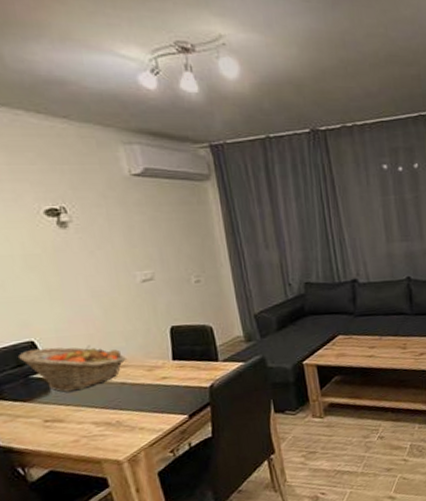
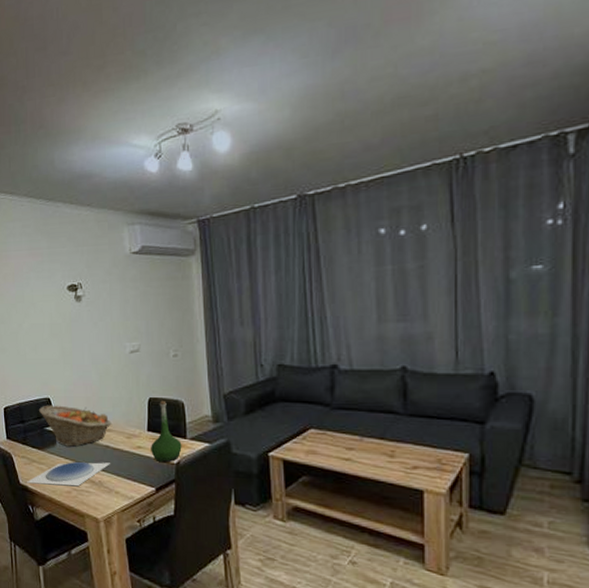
plate: none [9,400,129,444] -> present [26,461,110,487]
vase: none [178,327,215,389] -> present [151,400,182,463]

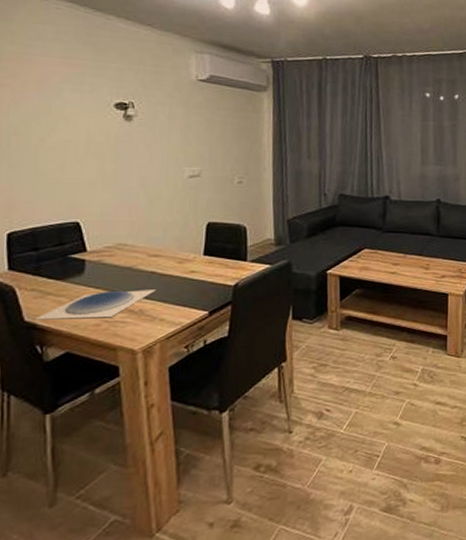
fruit basket: present [38,405,111,447] -> none [61,230,161,275]
vase: present [151,400,182,463] -> none [206,225,241,286]

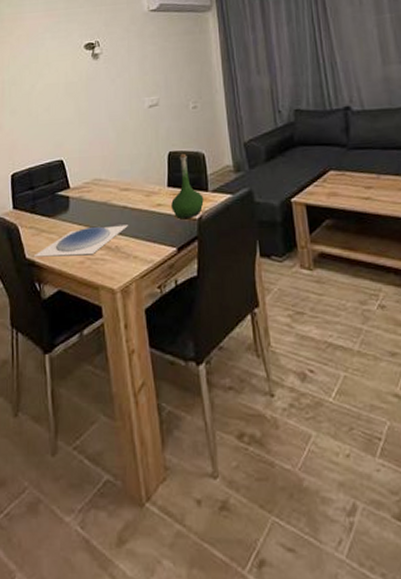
vase: none [206,225,241,286] -> present [171,153,204,220]

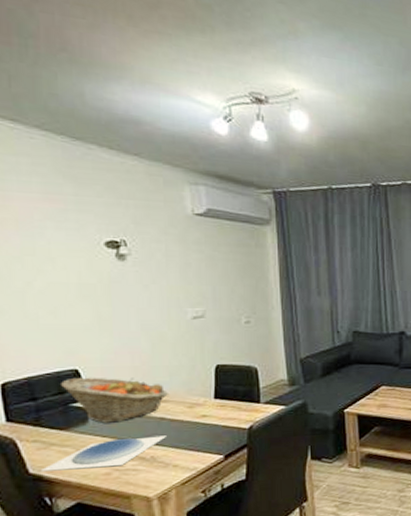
fruit basket: none [50,166,129,211] -> present [59,377,168,423]
vase: present [171,153,204,220] -> none [218,367,255,429]

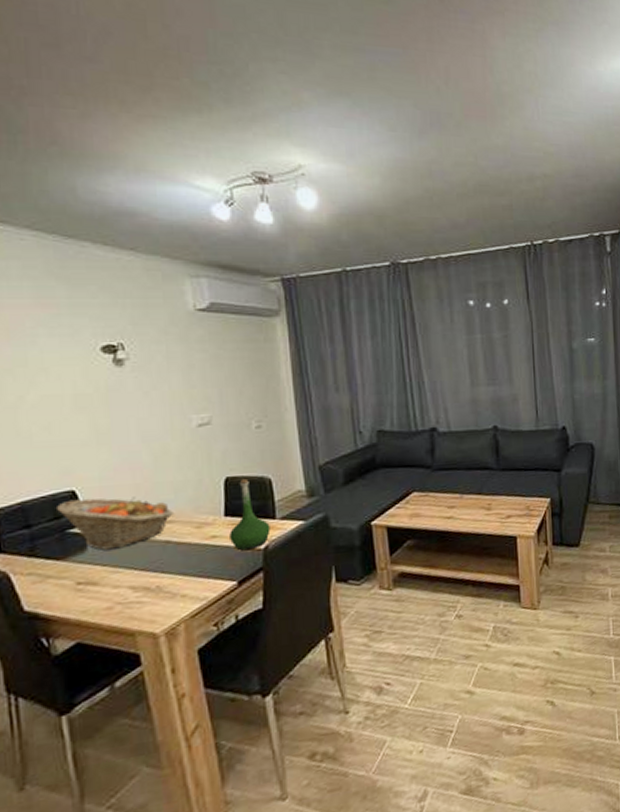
plate: present [40,435,166,472] -> none [35,561,173,609]
vase: none [218,367,255,429] -> present [229,478,271,551]

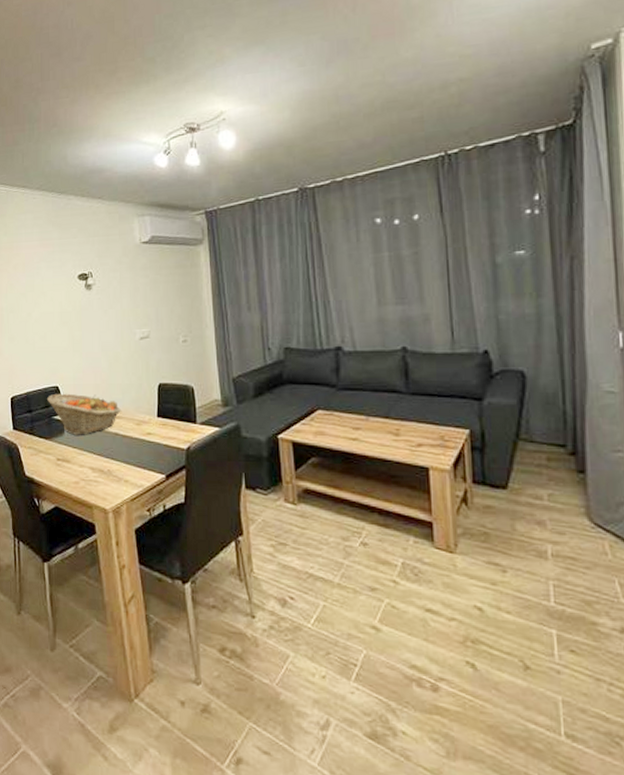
vase: present [229,478,271,551] -> none [161,386,192,449]

